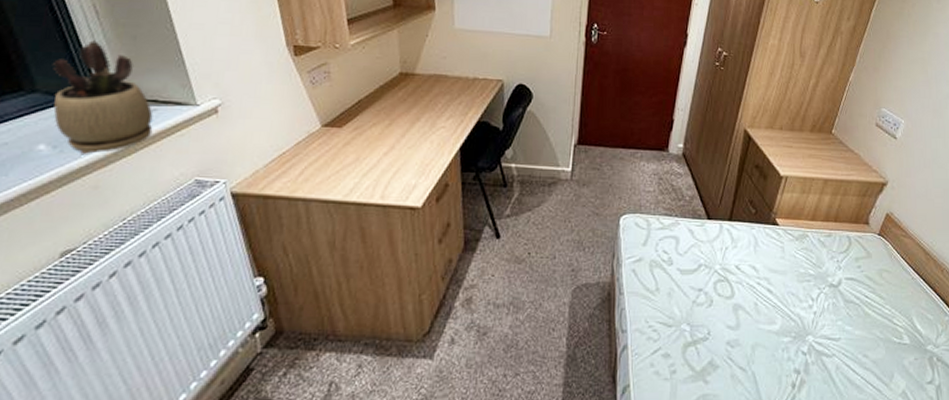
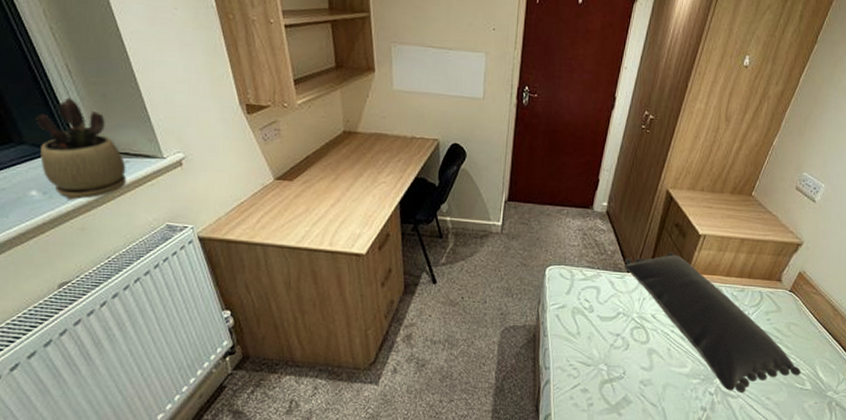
pillow: none [703,196,897,352] -> present [623,252,801,394]

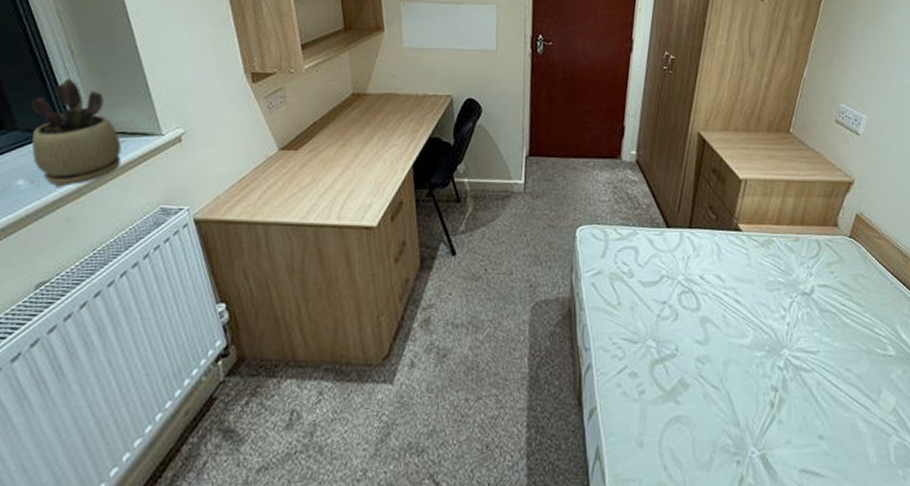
pillow: present [623,252,801,394] -> none [661,201,880,366]

